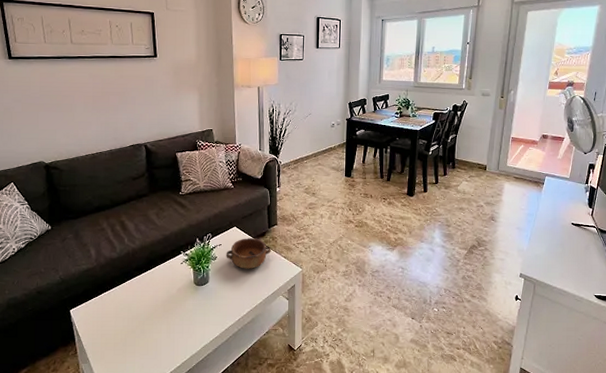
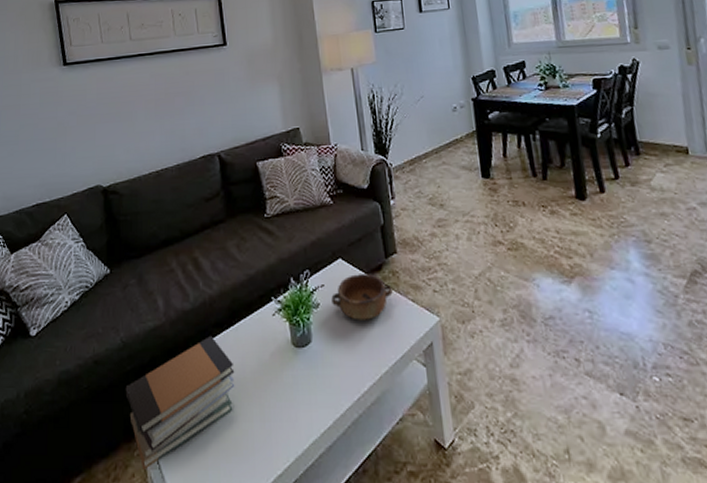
book stack: none [63,277,149,365] -> present [125,336,235,471]

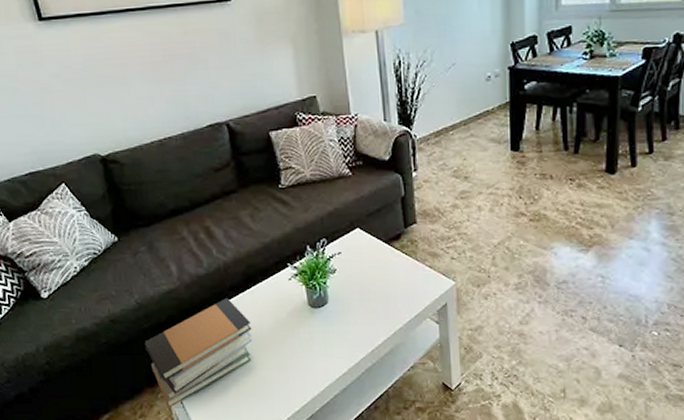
bowl: present [331,274,393,320] -> none [348,242,410,284]

